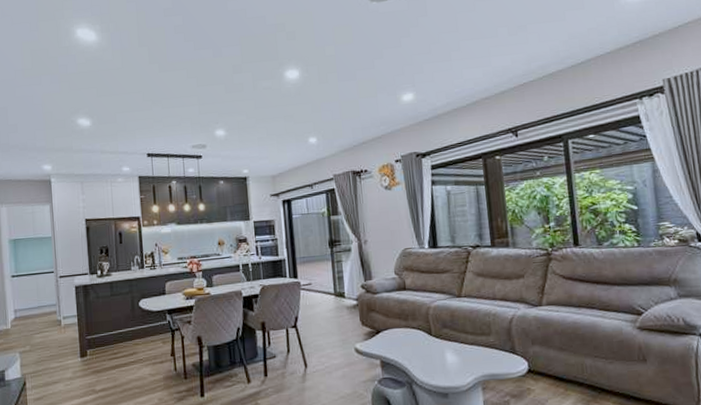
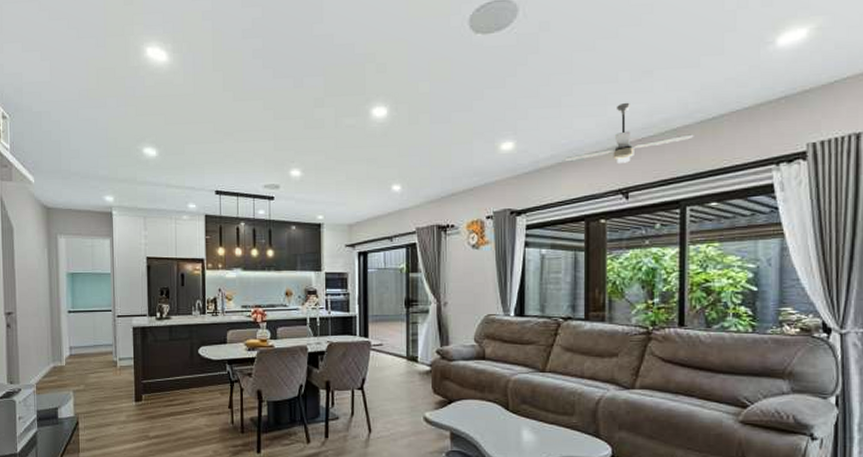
ceiling fan: none [459,53,568,108] -> present [564,102,694,163]

